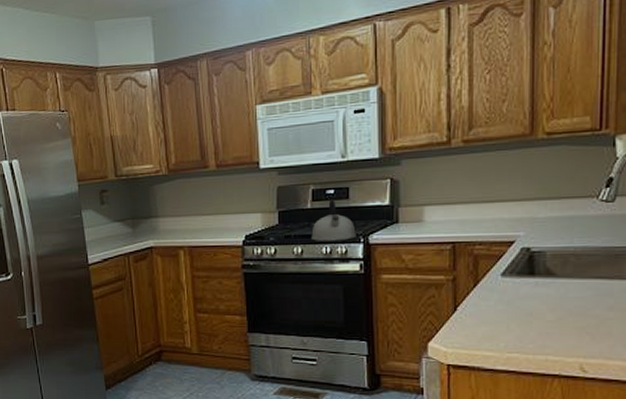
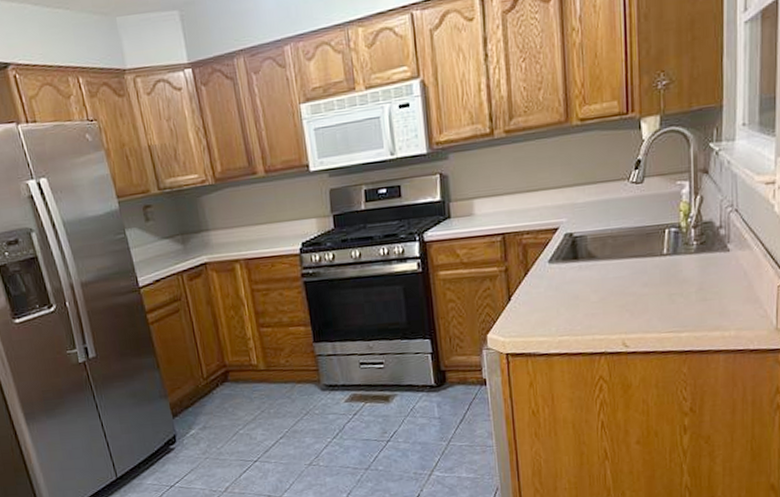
kettle: present [311,199,358,241] -> none [367,198,413,243]

